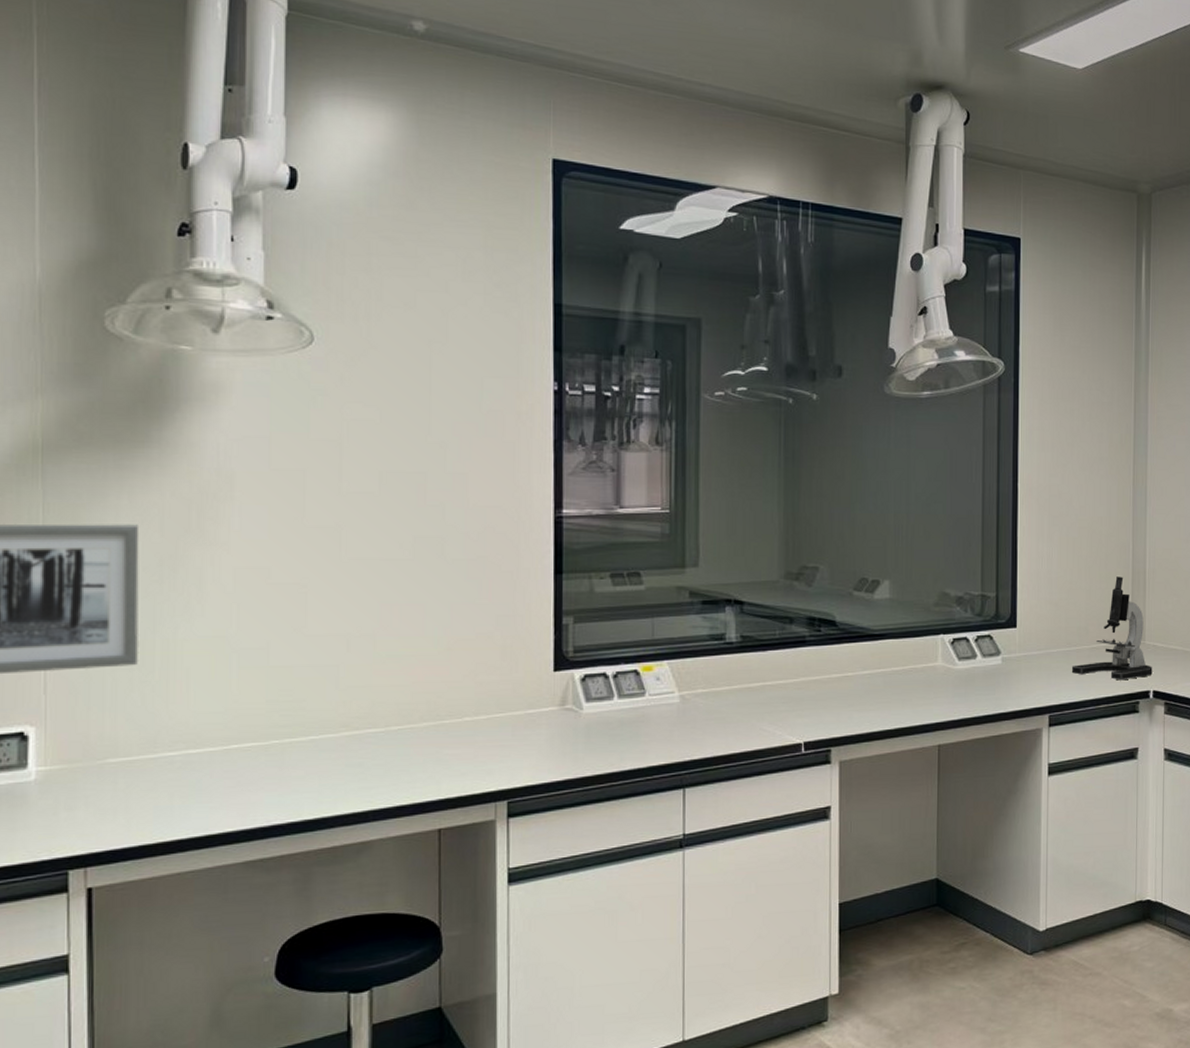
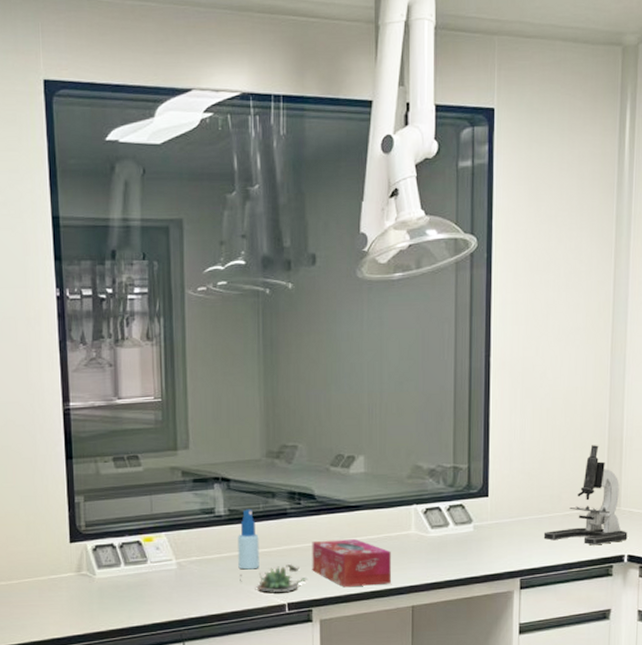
spray bottle: none [750,635,774,704] -> present [238,509,259,570]
succulent plant: none [751,699,826,730] -> present [240,565,307,592]
tissue box: none [832,671,916,725] -> present [312,539,391,588]

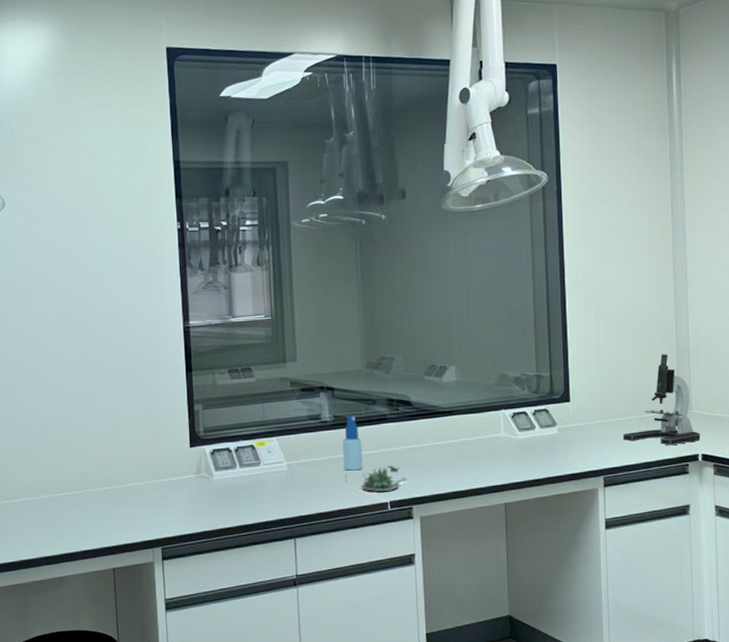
tissue box: present [312,539,391,588] -> none [410,442,484,487]

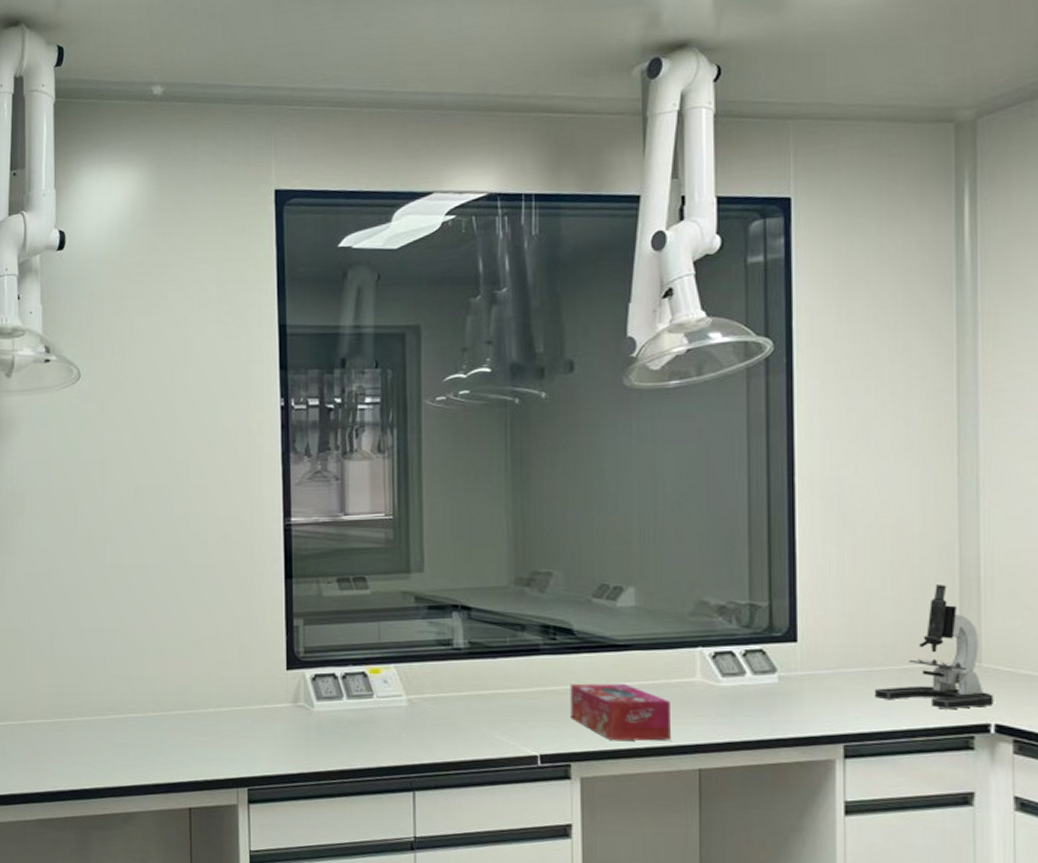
spray bottle: present [342,415,363,471] -> none [480,642,506,712]
succulent plant: present [345,466,407,491] -> none [482,709,564,741]
tissue box: none [410,442,484,487] -> present [570,683,671,741]

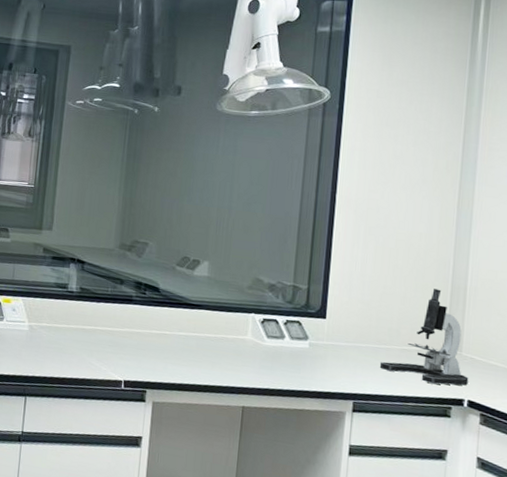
tissue box: present [570,683,671,741] -> none [150,329,226,382]

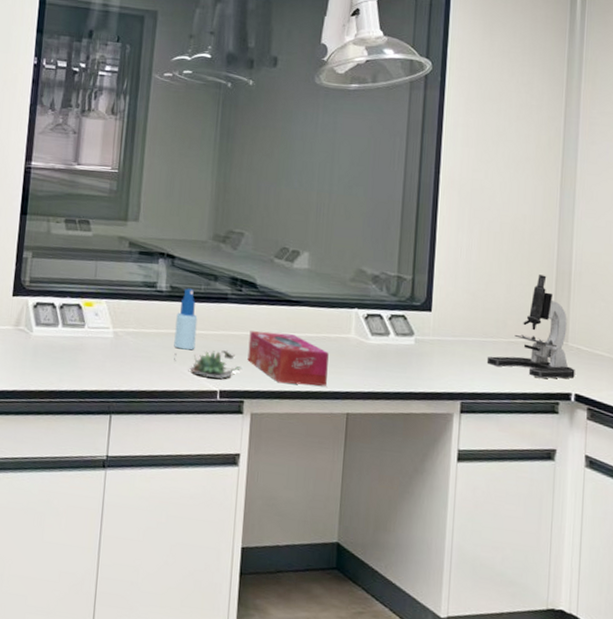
spray bottle: none [83,290,105,344] -> present [174,288,198,350]
succulent plant: none [83,345,145,370] -> present [174,350,242,379]
tissue box: none [150,329,226,382] -> present [247,331,329,386]

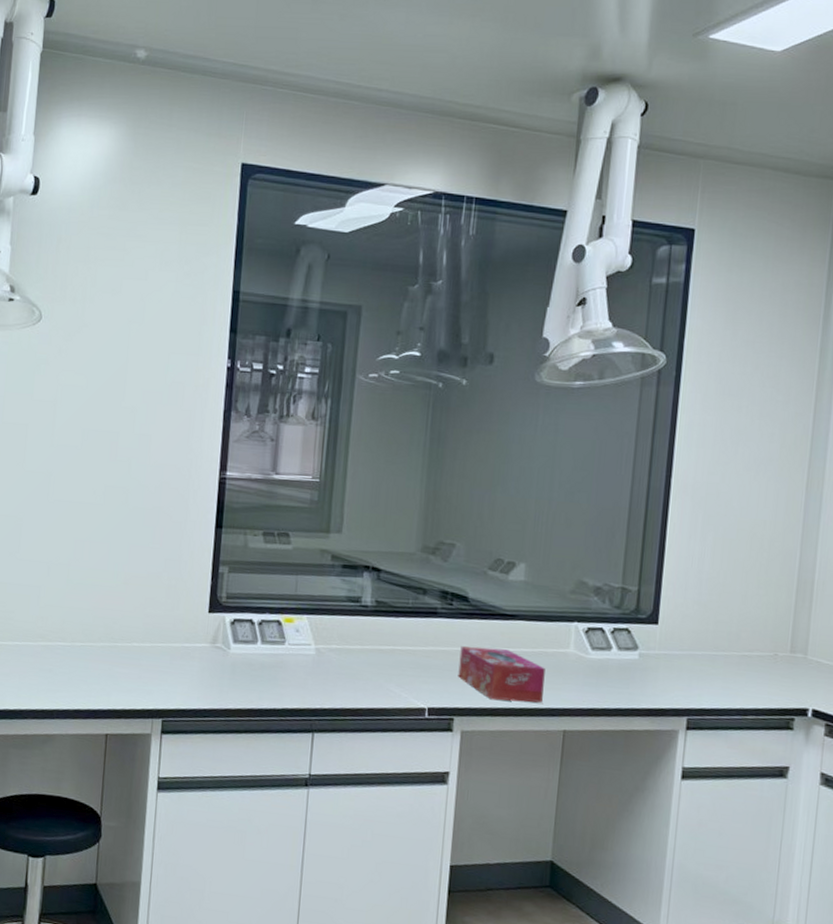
spray bottle: present [174,288,198,350] -> none [379,602,405,667]
succulent plant: present [174,350,242,379] -> none [379,667,452,696]
microscope: present [486,274,575,379] -> none [716,584,814,694]

